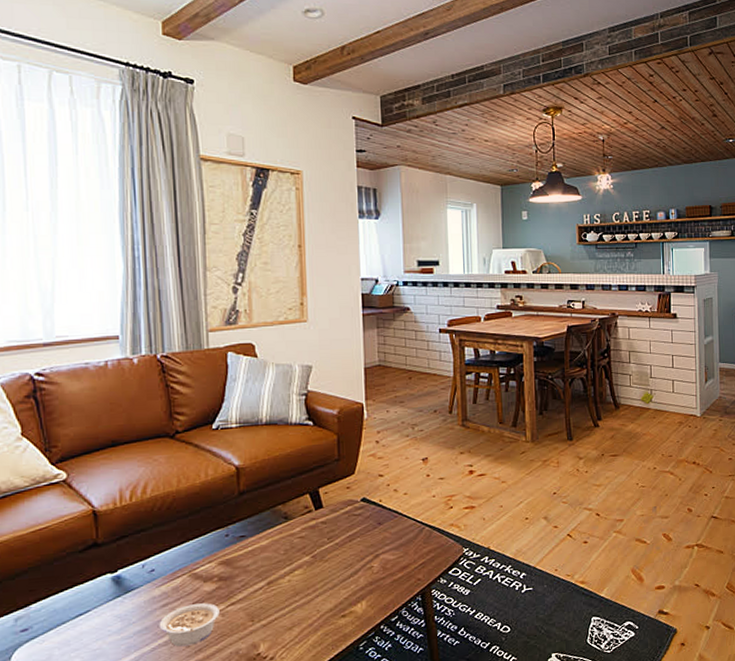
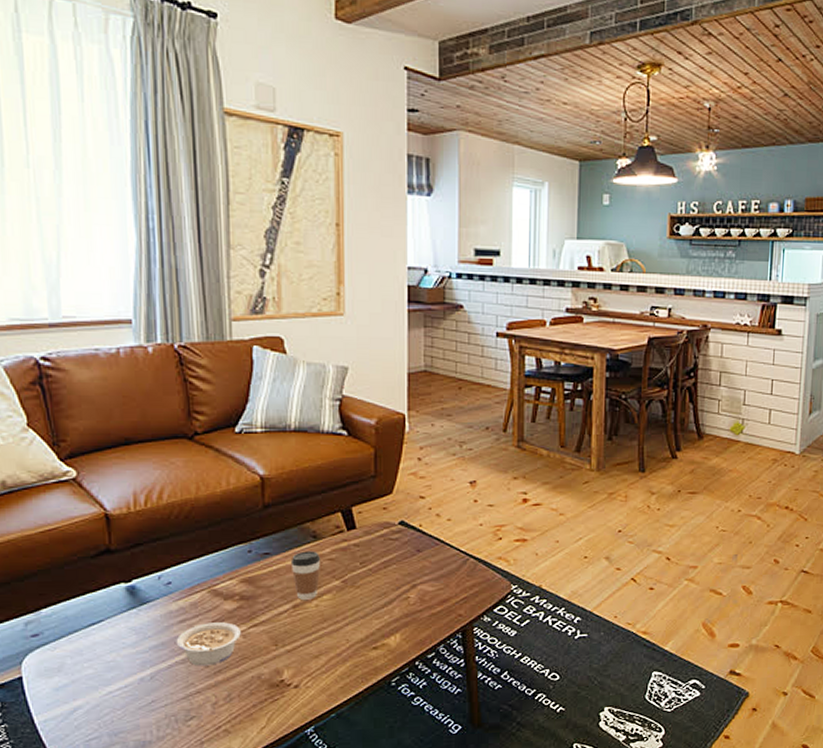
coffee cup: none [264,530,292,577] -> present [290,550,321,600]

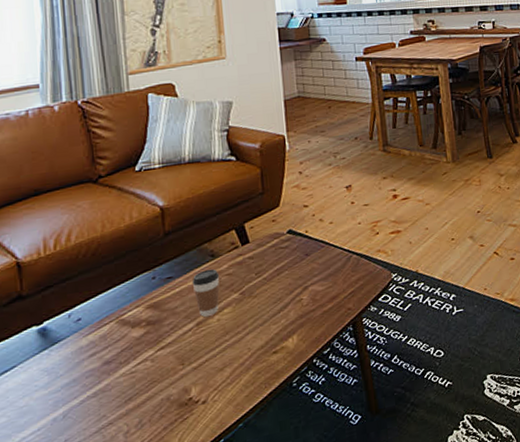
legume: present [176,622,241,666] -> none [87,349,149,398]

